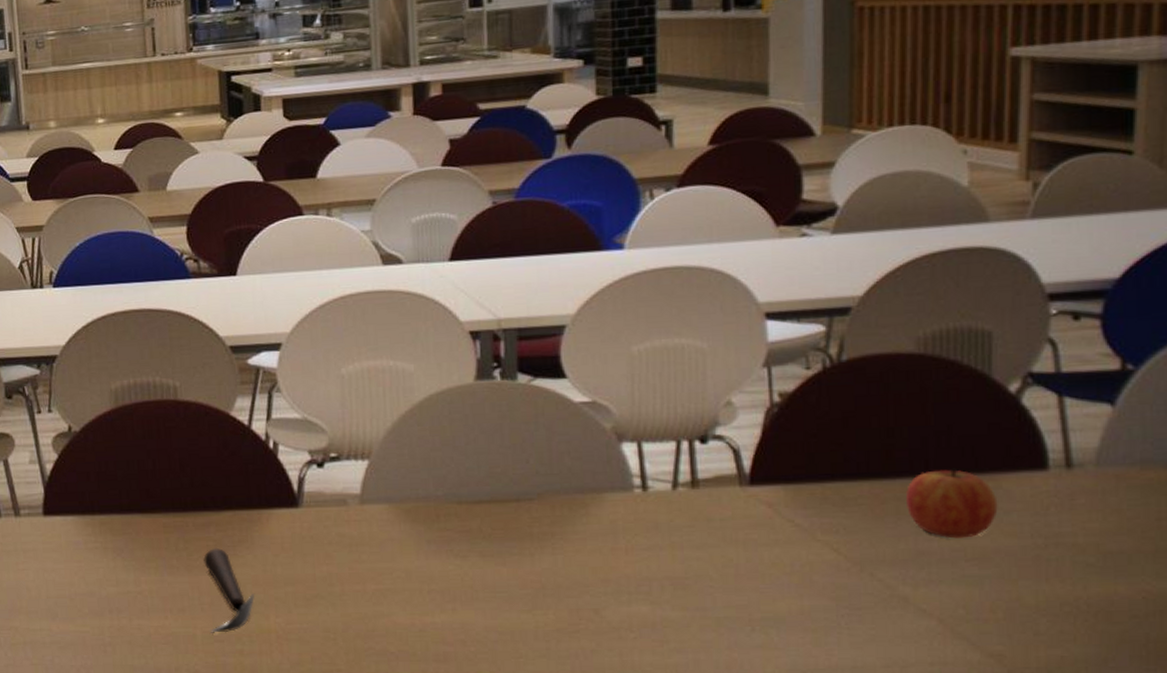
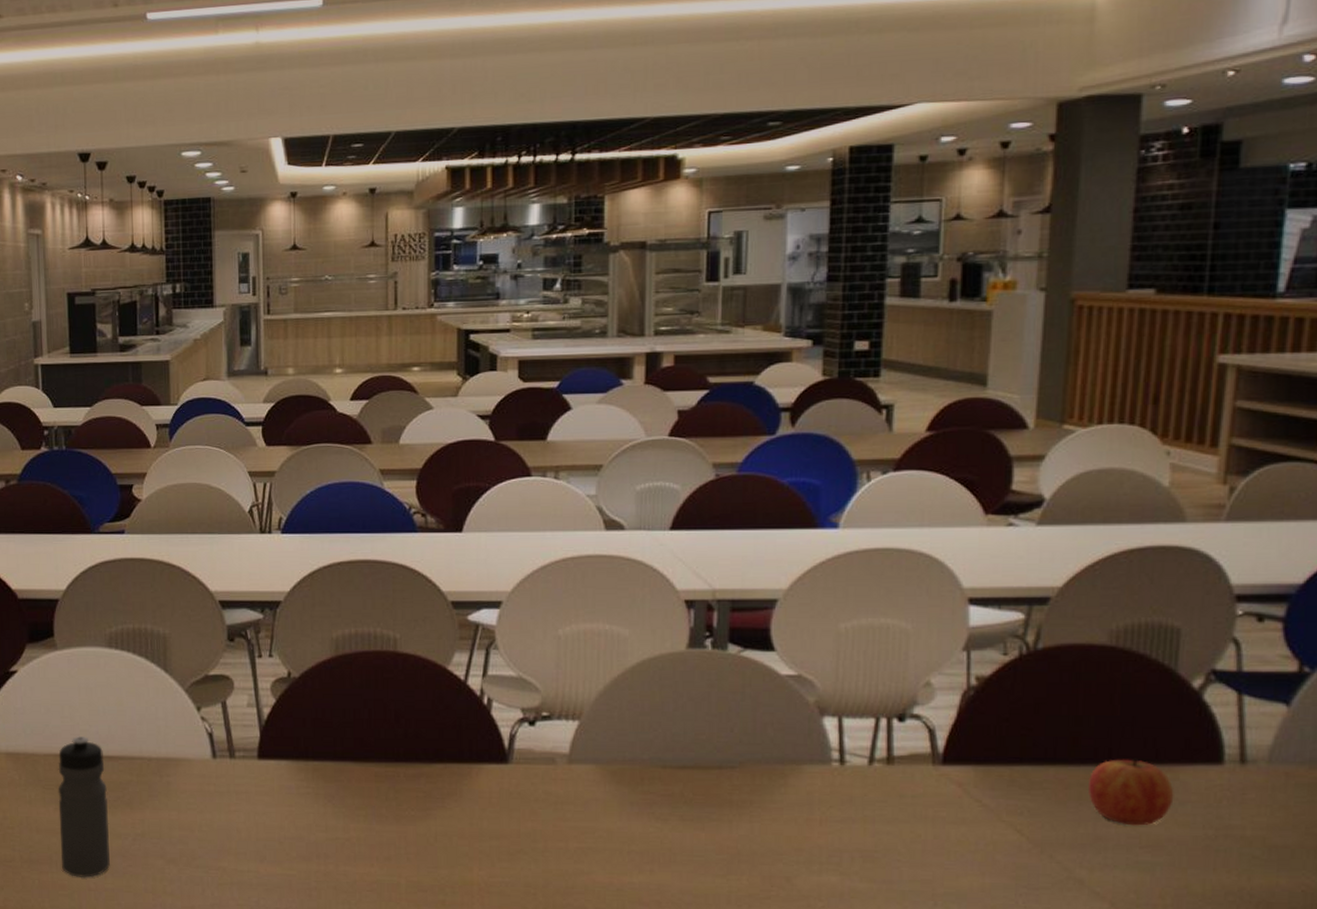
spoon: present [203,547,254,633] -> none [412,798,459,883]

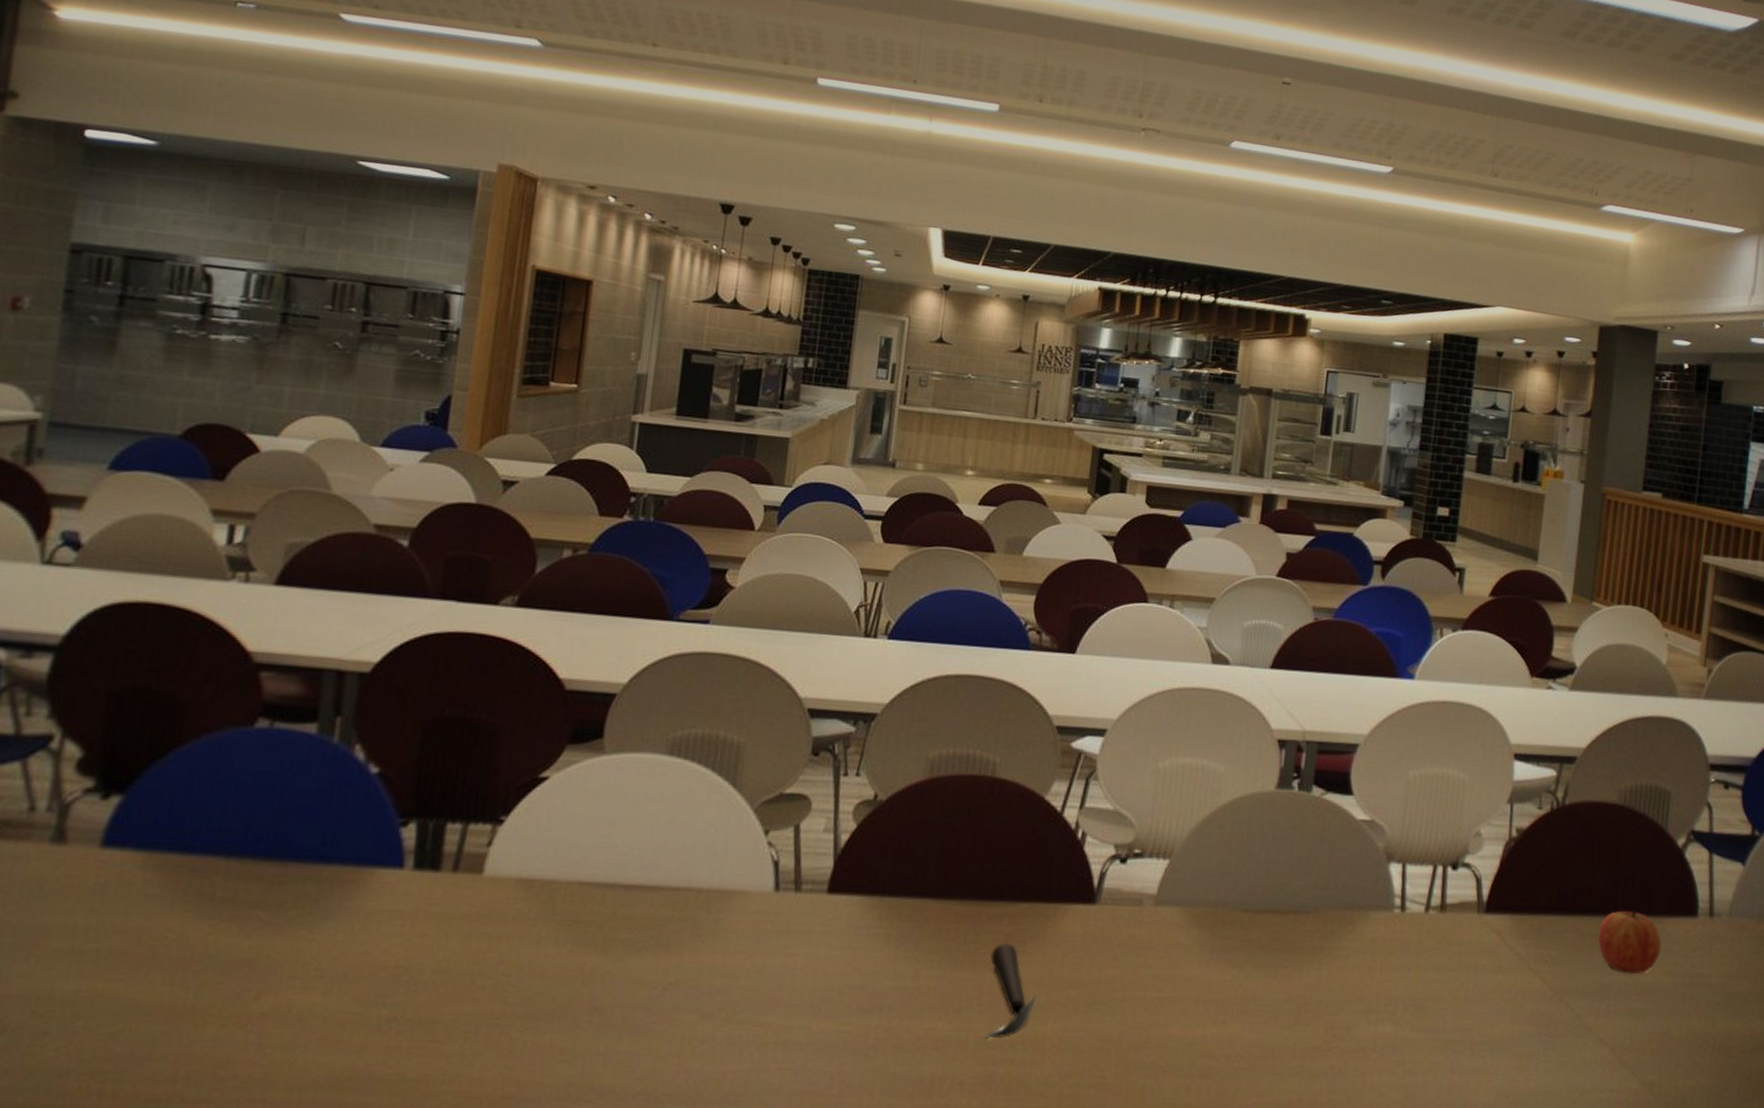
water bottle: present [58,735,110,878] -> none [566,859,643,1038]
spoon: none [412,798,459,883] -> present [983,942,1036,1039]

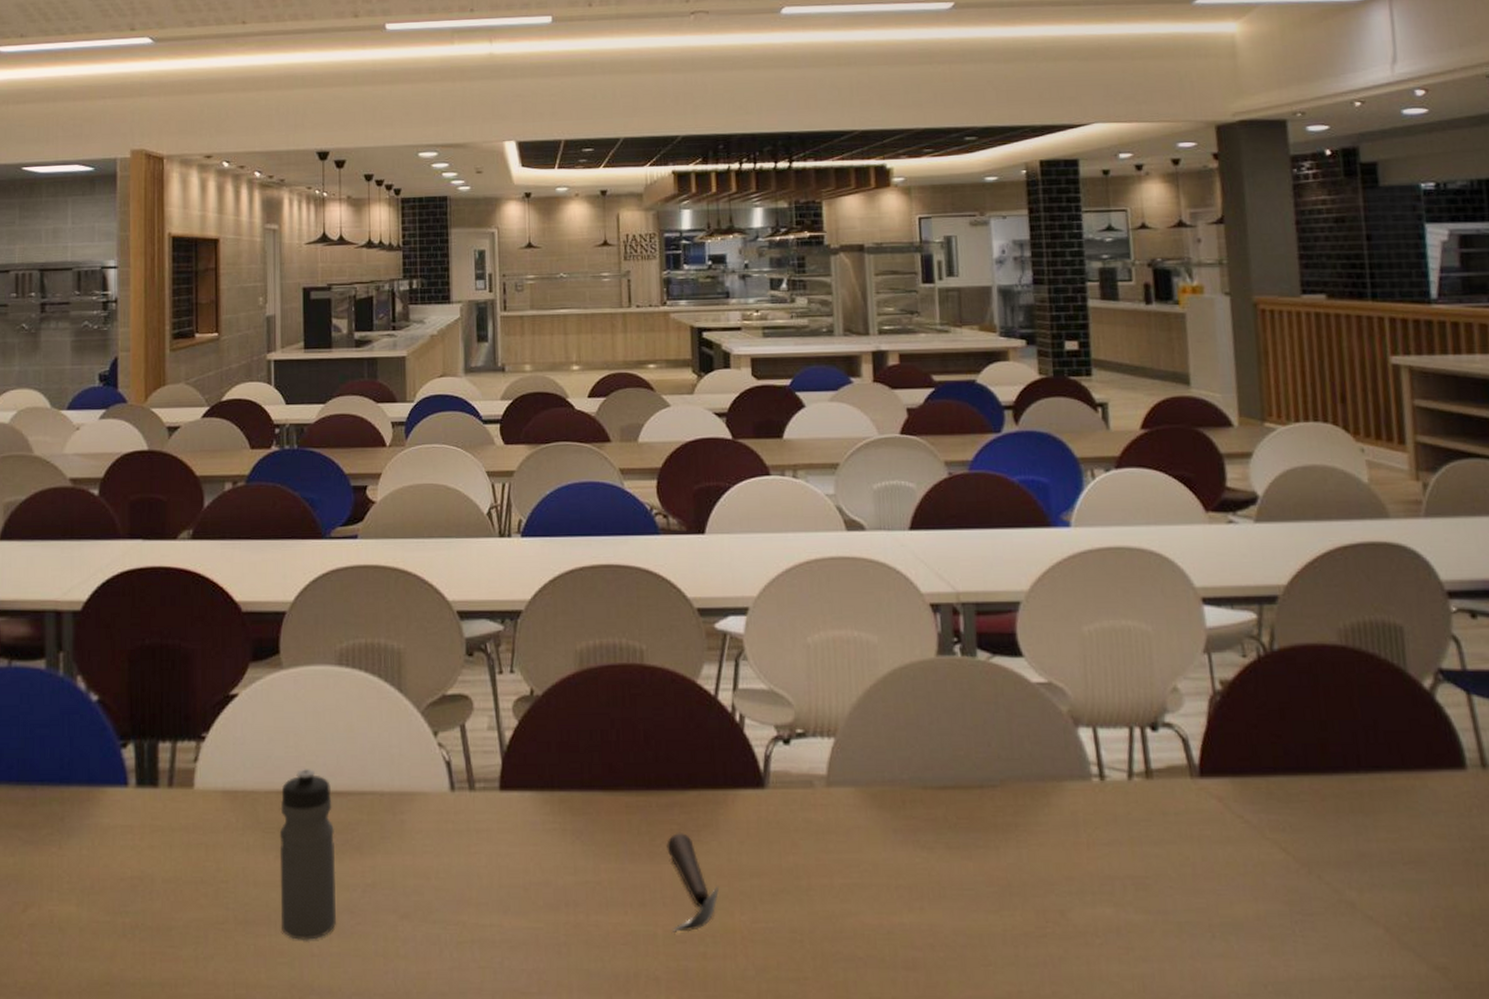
water bottle: none [566,859,643,1038] -> present [279,768,336,940]
apple: present [1598,909,1662,974] -> none [1343,764,1427,840]

